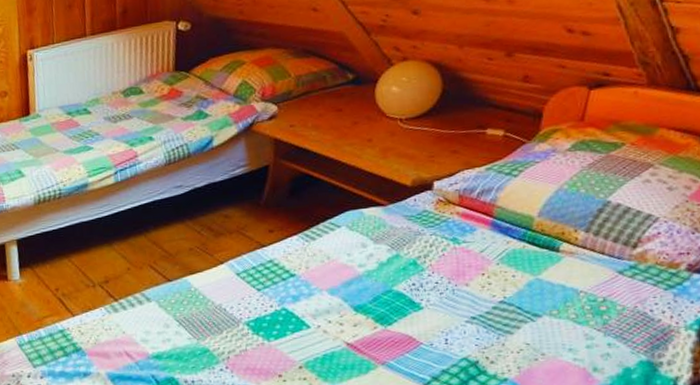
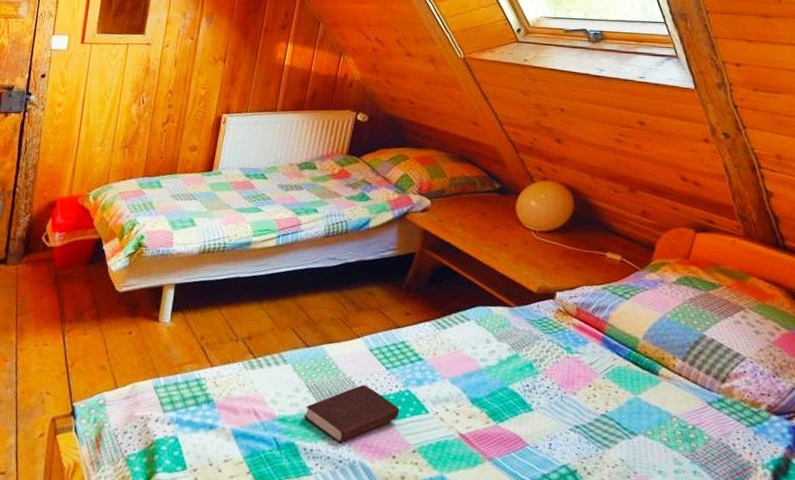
book: none [179,310,279,370] -> present [304,385,400,442]

